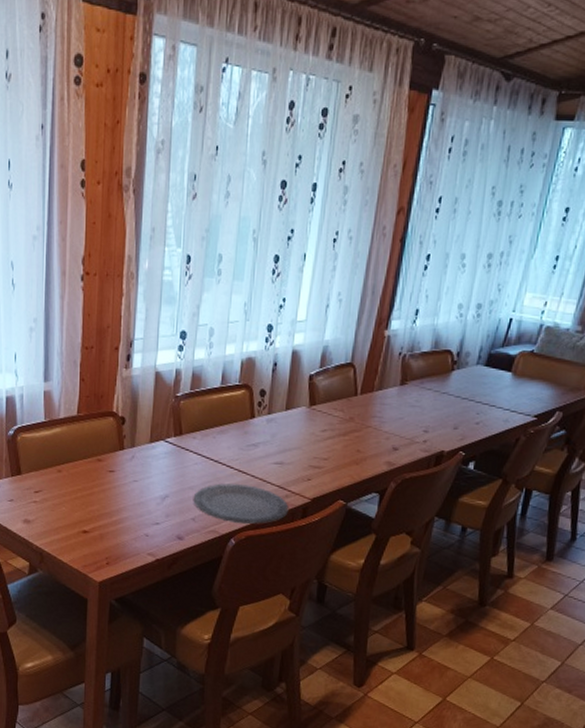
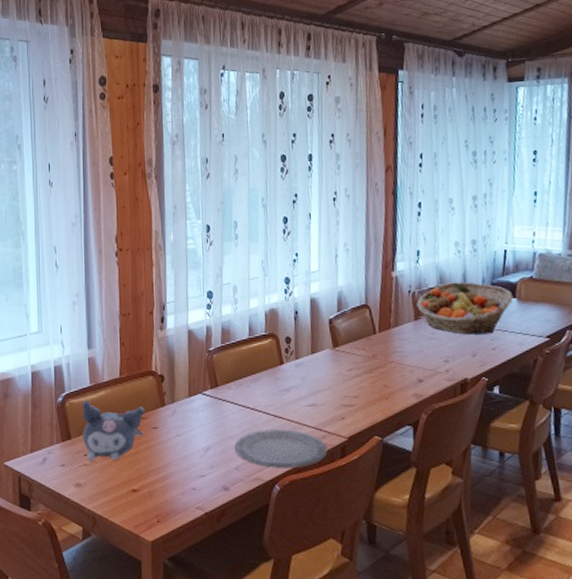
teapot: none [34,436,102,500] -> present [82,400,145,461]
fruit basket: none [405,348,509,407] -> present [416,282,514,335]

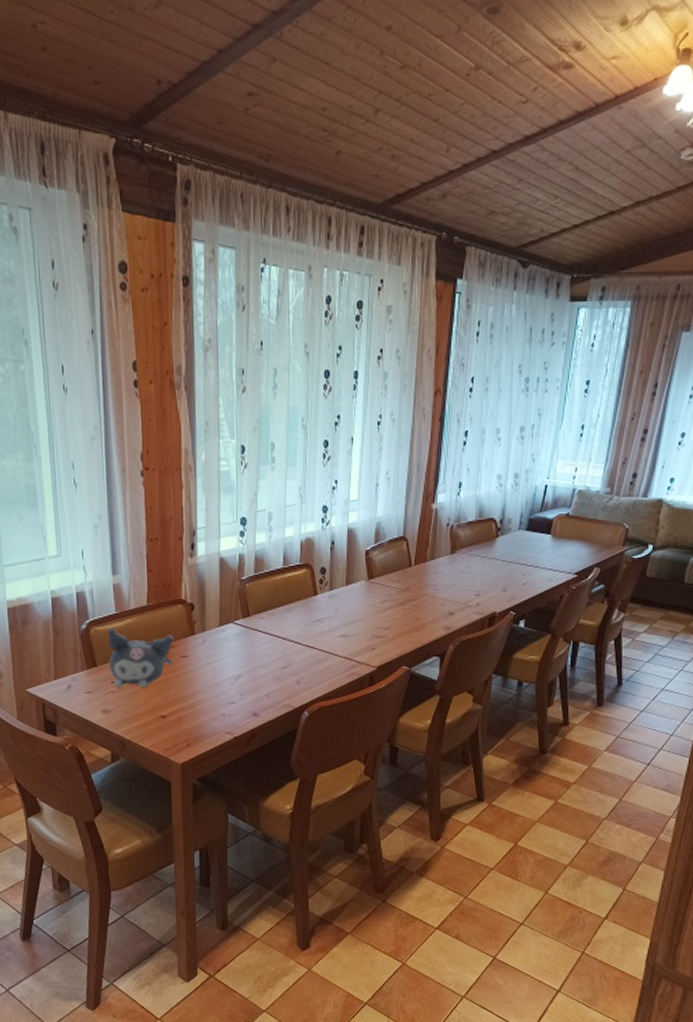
plate: present [234,429,328,468] -> none [265,659,356,696]
fruit basket: present [416,282,514,335] -> none [454,516,548,570]

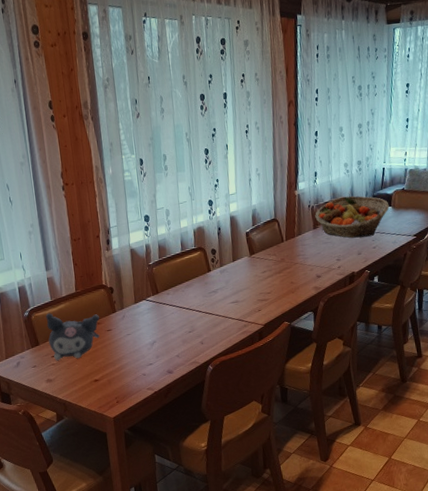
fruit basket: none [454,516,548,570] -> present [315,195,390,238]

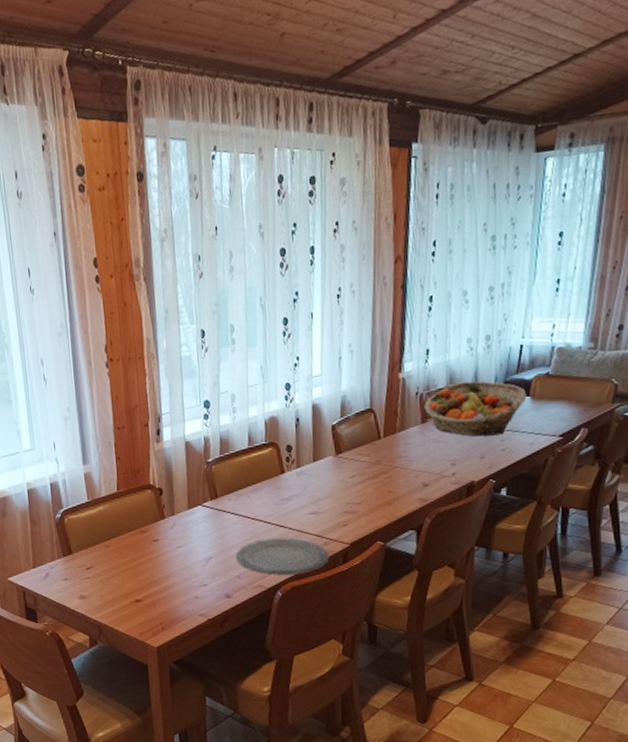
teapot: present [45,313,100,361] -> none [80,516,145,574]
plate: none [175,322,249,353] -> present [236,537,329,575]

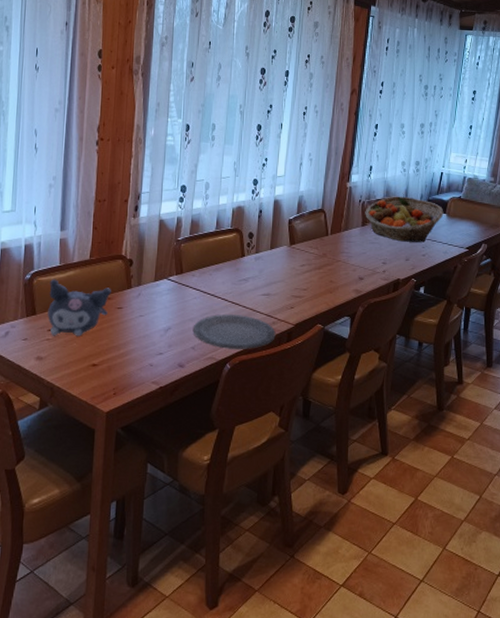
teapot: none [80,516,145,574] -> present [47,279,111,337]

